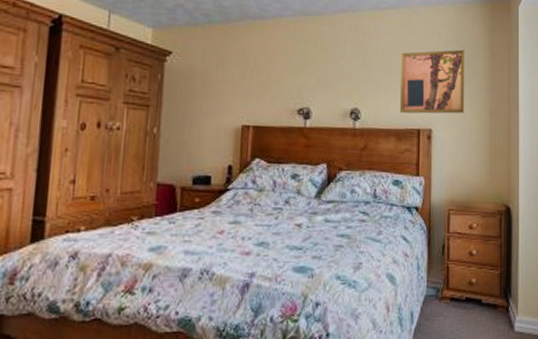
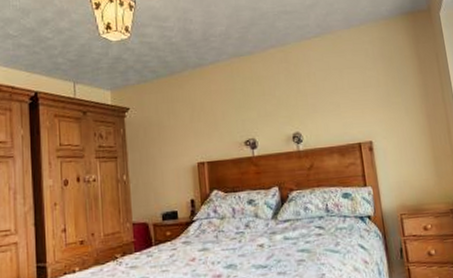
wall art: present [400,49,465,114] -> none [332,62,402,131]

